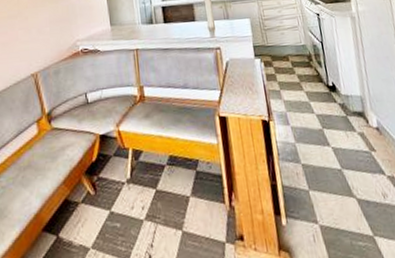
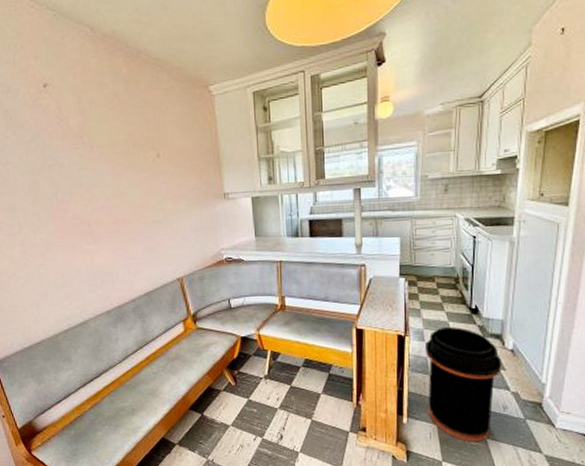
trash can: none [291,107,376,242] -> present [425,327,502,442]

